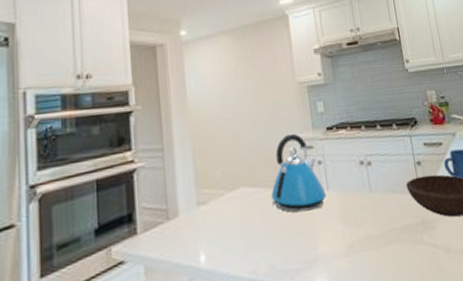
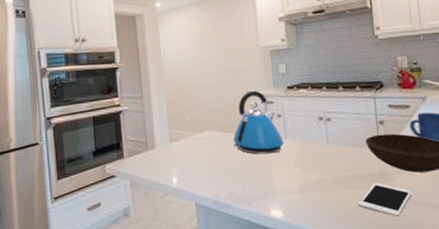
cell phone: none [404,233,453,271] -> present [357,182,412,216]

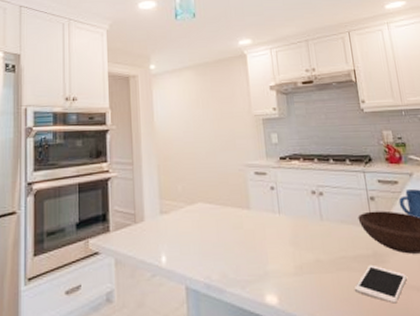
kettle: present [233,90,284,154] -> none [226,160,278,230]

